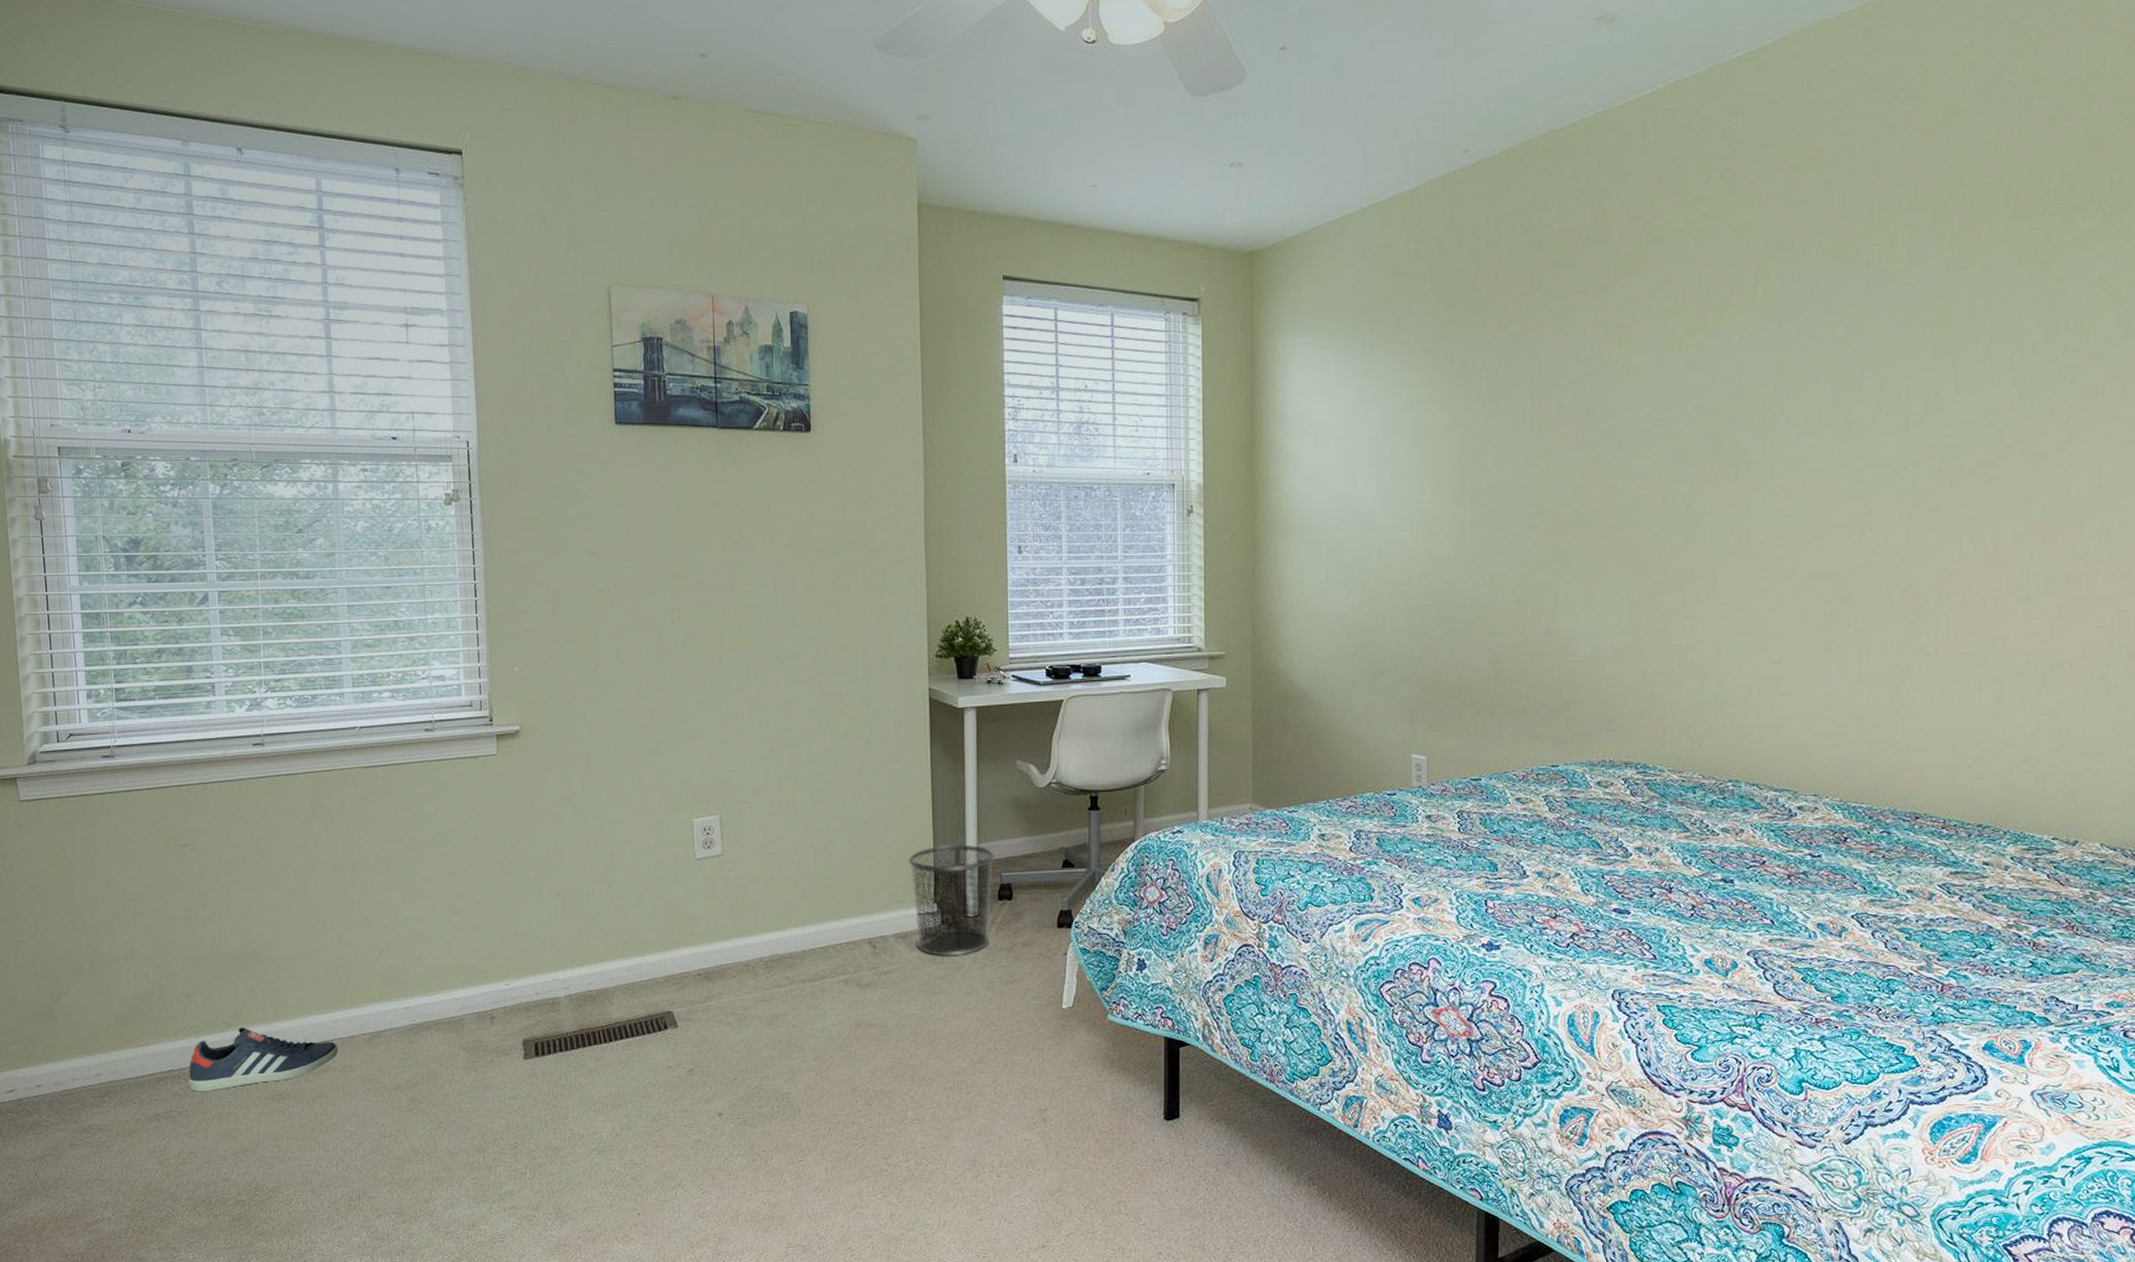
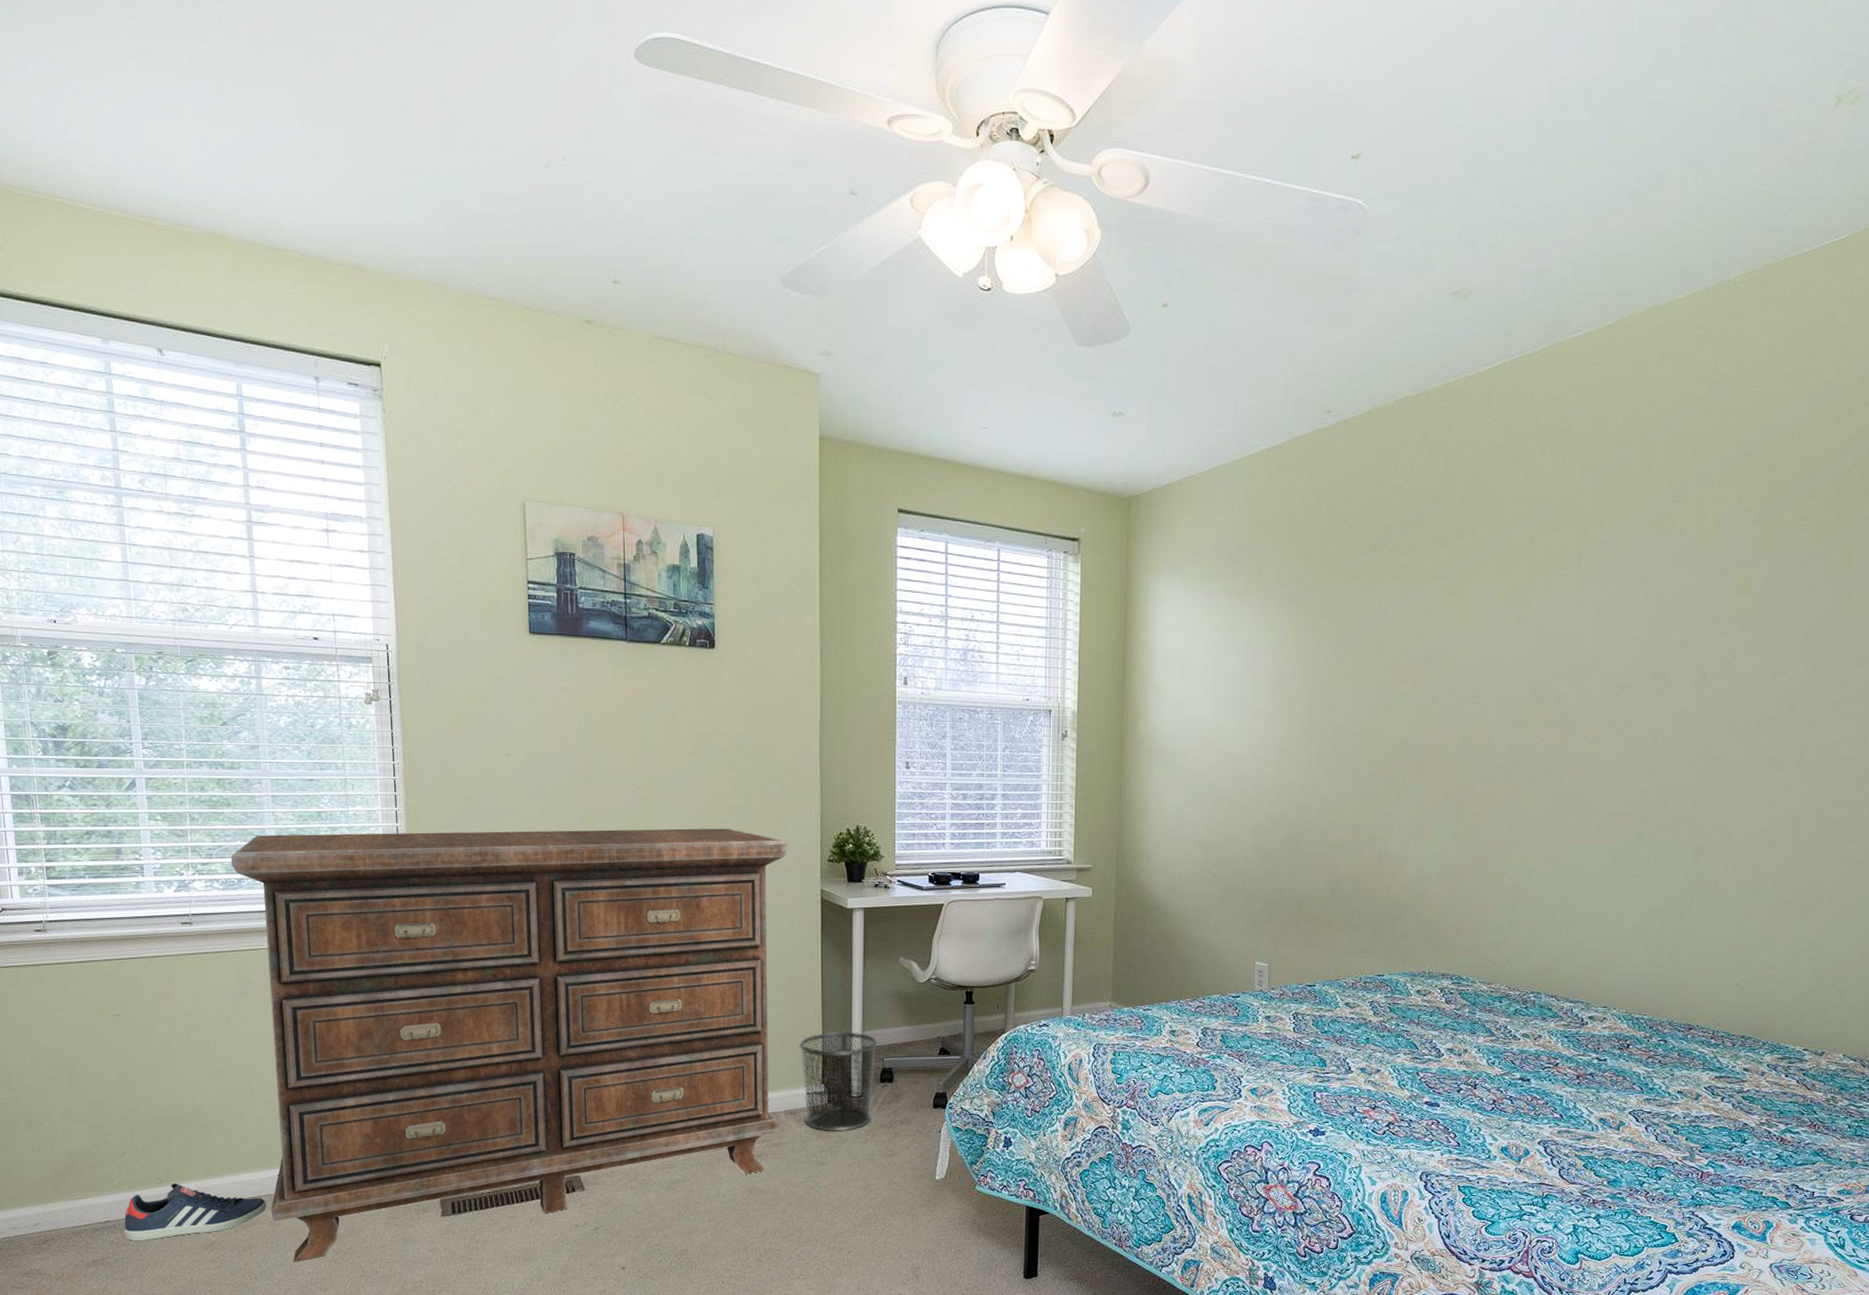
dresser: none [304,624,893,1112] -> present [230,828,789,1262]

